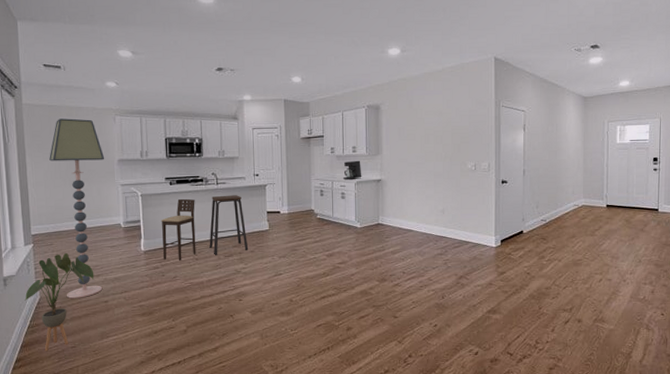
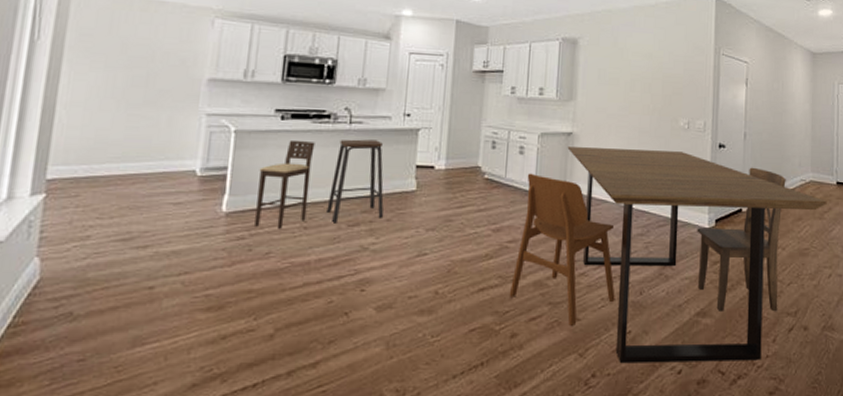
house plant: present [25,252,94,351] -> none [11,209,140,367]
floor lamp: present [49,118,105,299] -> none [85,14,189,281]
coffee maker: present [343,160,362,179] -> none [524,105,549,130]
dining chair: none [343,212,423,322] -> present [509,173,615,326]
dining table: none [378,189,598,348] -> present [567,147,827,364]
dining chair: none [486,197,561,309] -> present [697,167,786,311]

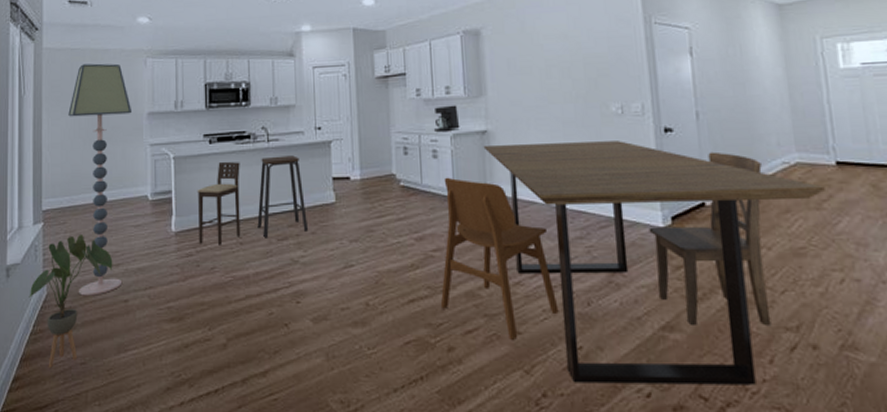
house plant: none [11,209,140,367] -> present [29,233,113,368]
floor lamp: none [85,14,189,281] -> present [68,63,133,296]
coffee maker: none [524,105,549,130] -> present [434,105,460,131]

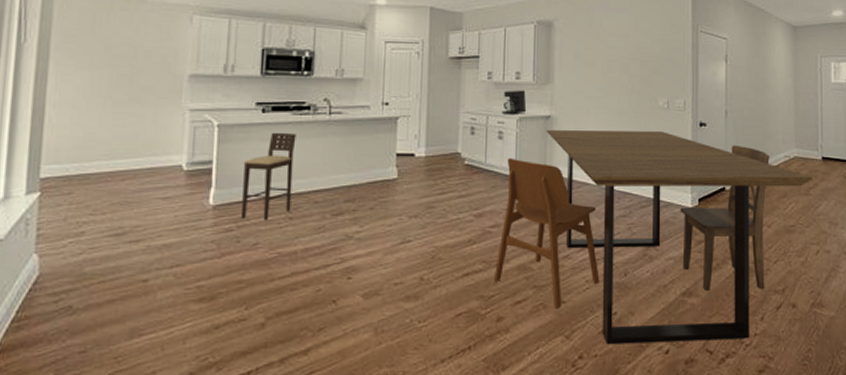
house plant: present [29,233,113,368] -> none [12,206,132,359]
floor lamp: present [68,63,133,296] -> none [82,14,171,276]
bar stool: present [257,155,309,238] -> none [310,129,367,213]

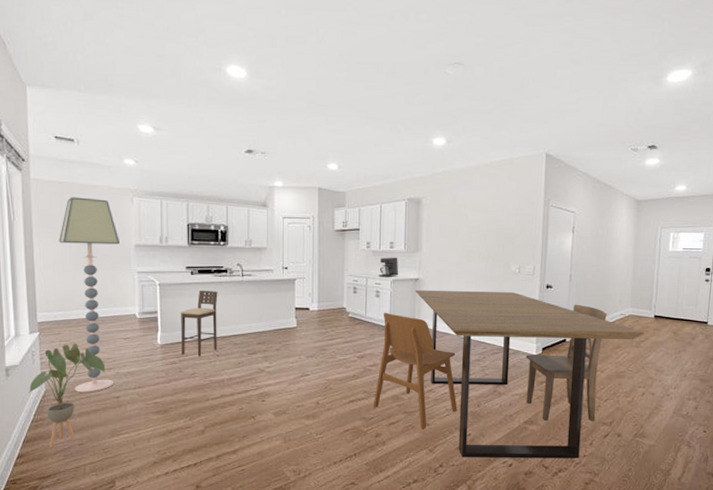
house plant: none [12,206,132,359] -> present [28,343,106,448]
floor lamp: none [82,14,171,276] -> present [59,197,121,393]

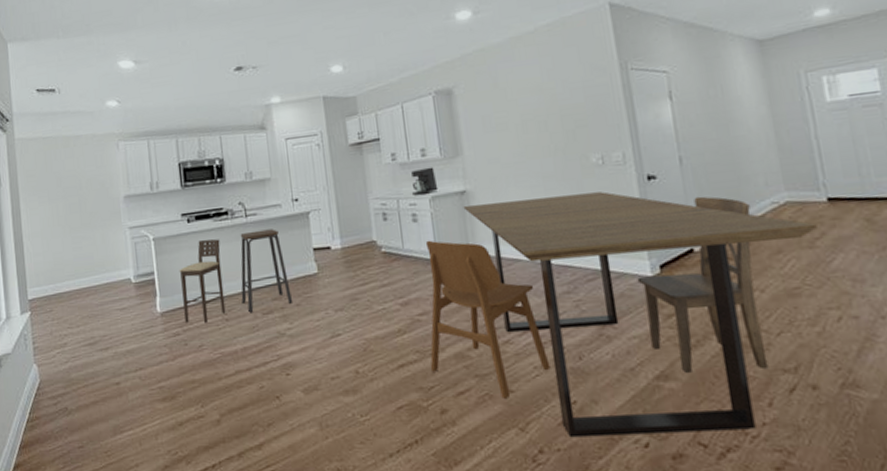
house plant: present [28,343,106,448] -> none [22,320,102,453]
floor lamp: present [59,197,121,393] -> none [45,149,113,381]
bar stool: none [231,288,274,352] -> present [240,229,293,313]

